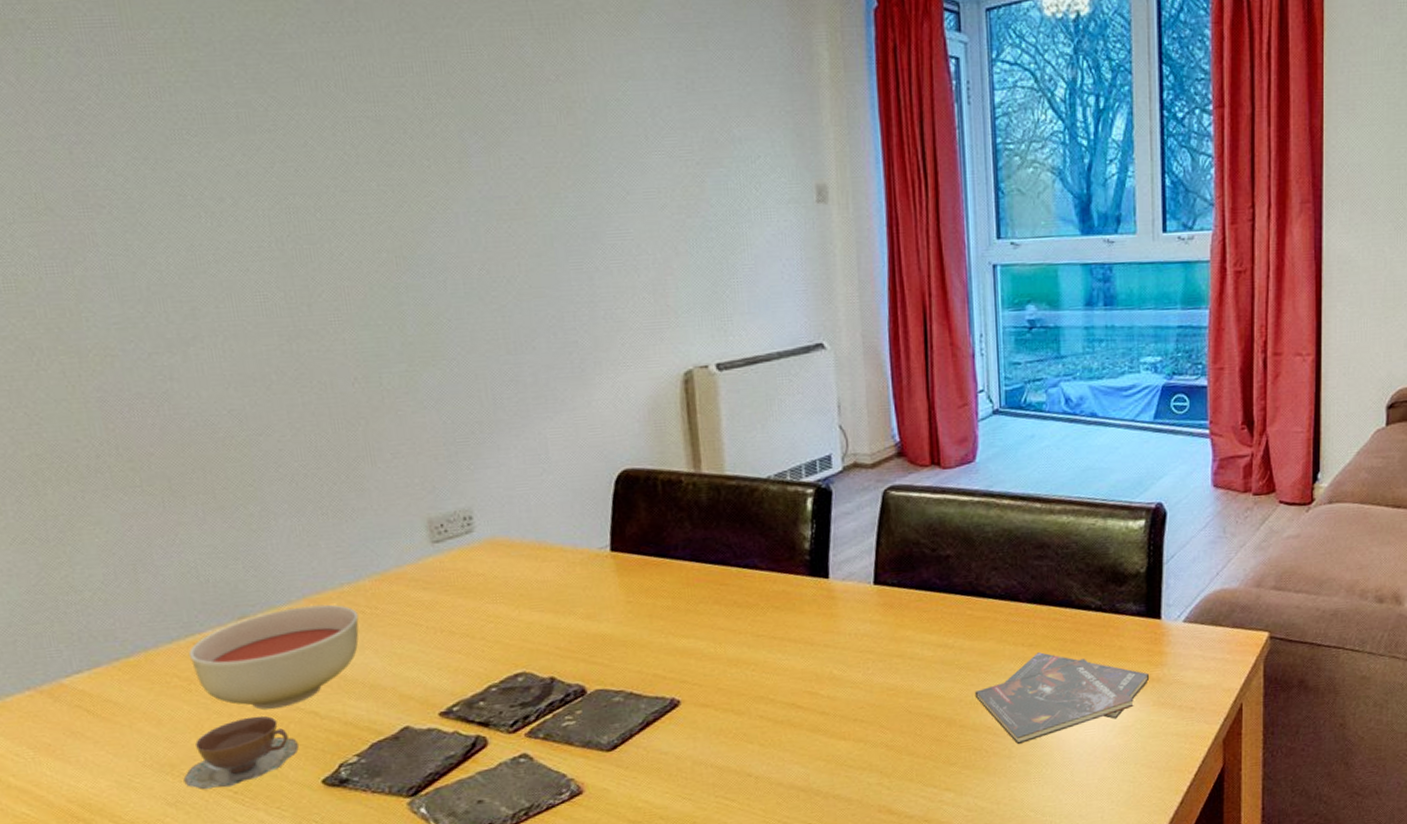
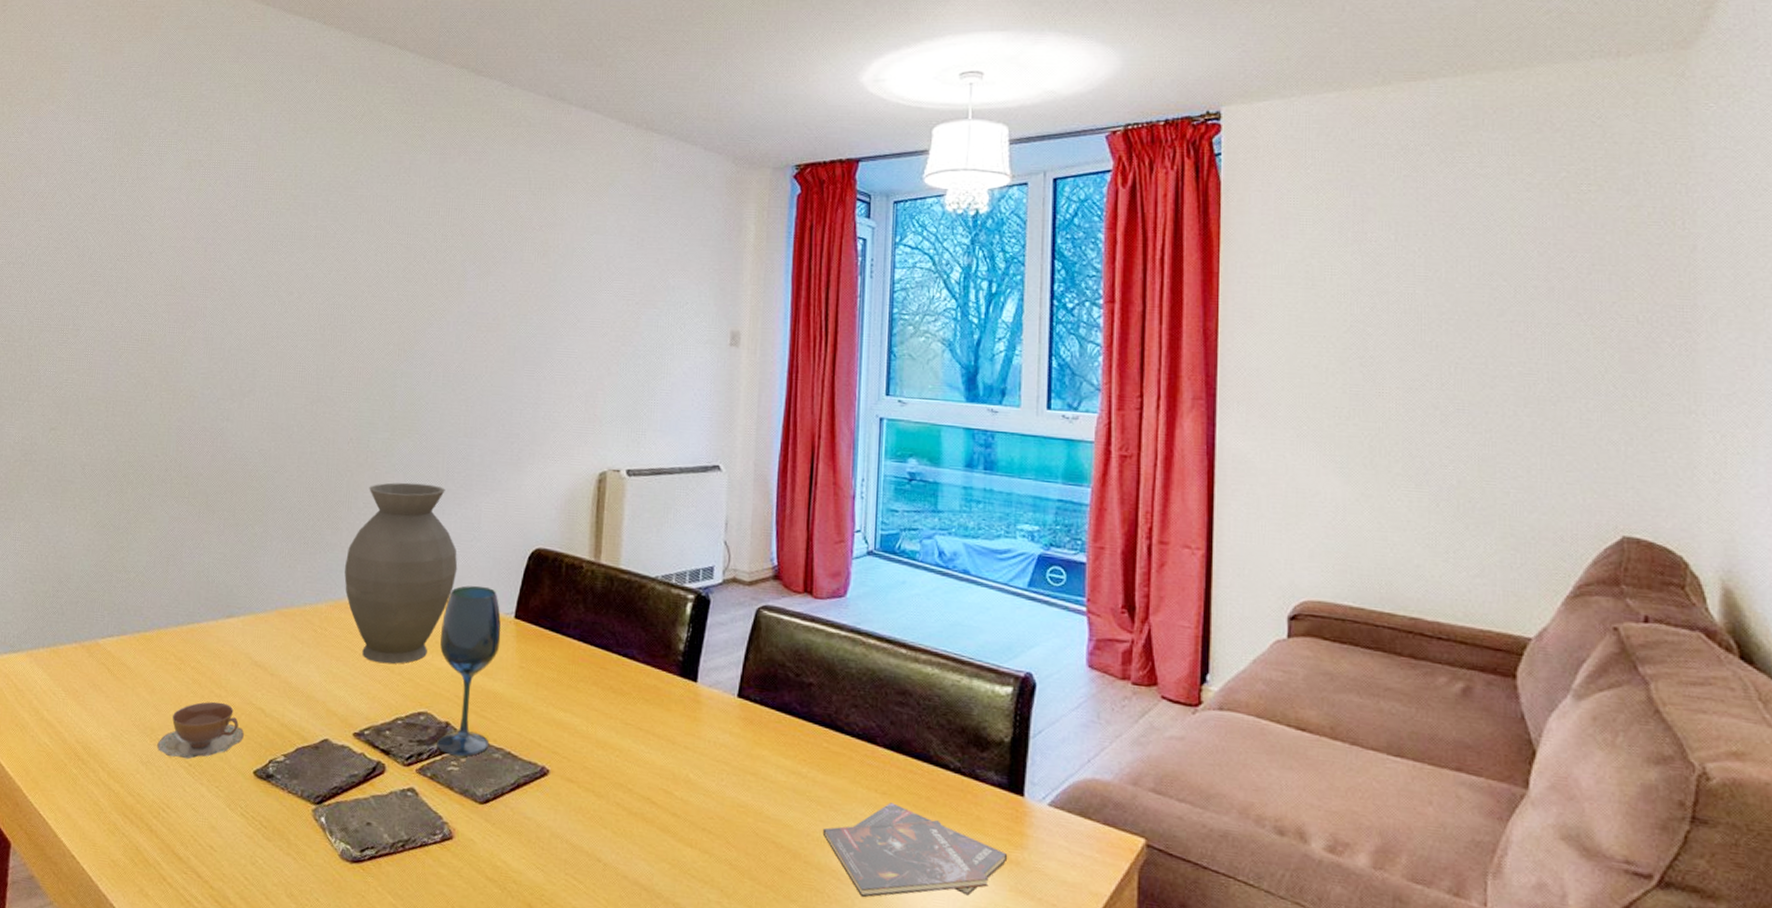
bowl: present [188,604,359,710] -> none [186,616,312,700]
vase: none [383,418,531,632] -> present [344,482,458,664]
wineglass: none [523,523,607,711] -> present [437,585,501,757]

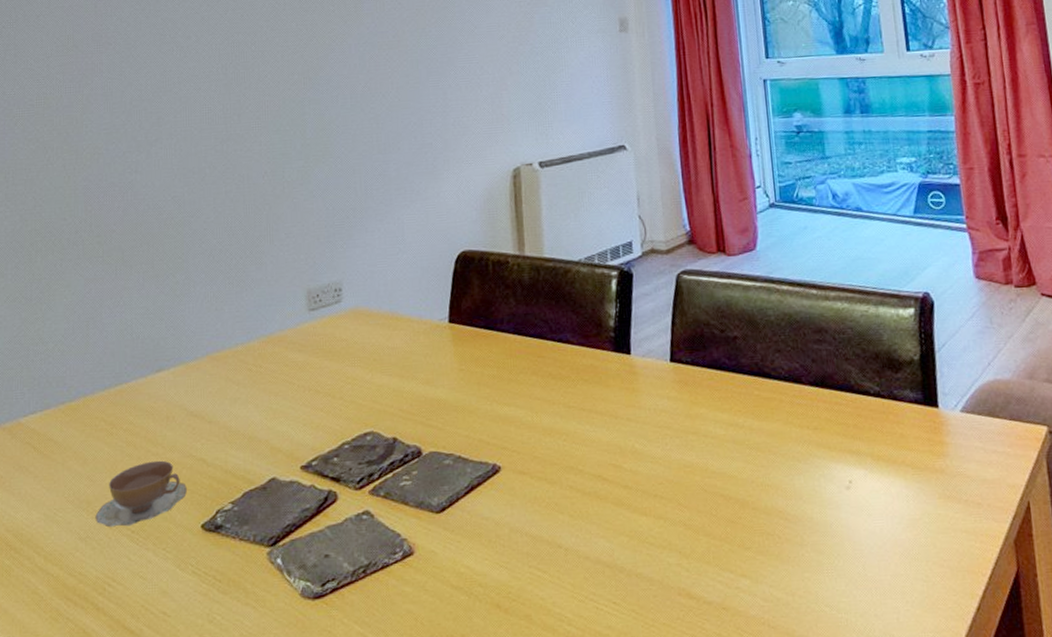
vase: present [344,482,458,664] -> none [273,205,387,391]
wineglass: present [437,585,501,757] -> none [377,296,439,471]
booklet: present [822,802,1008,898] -> none [765,436,933,532]

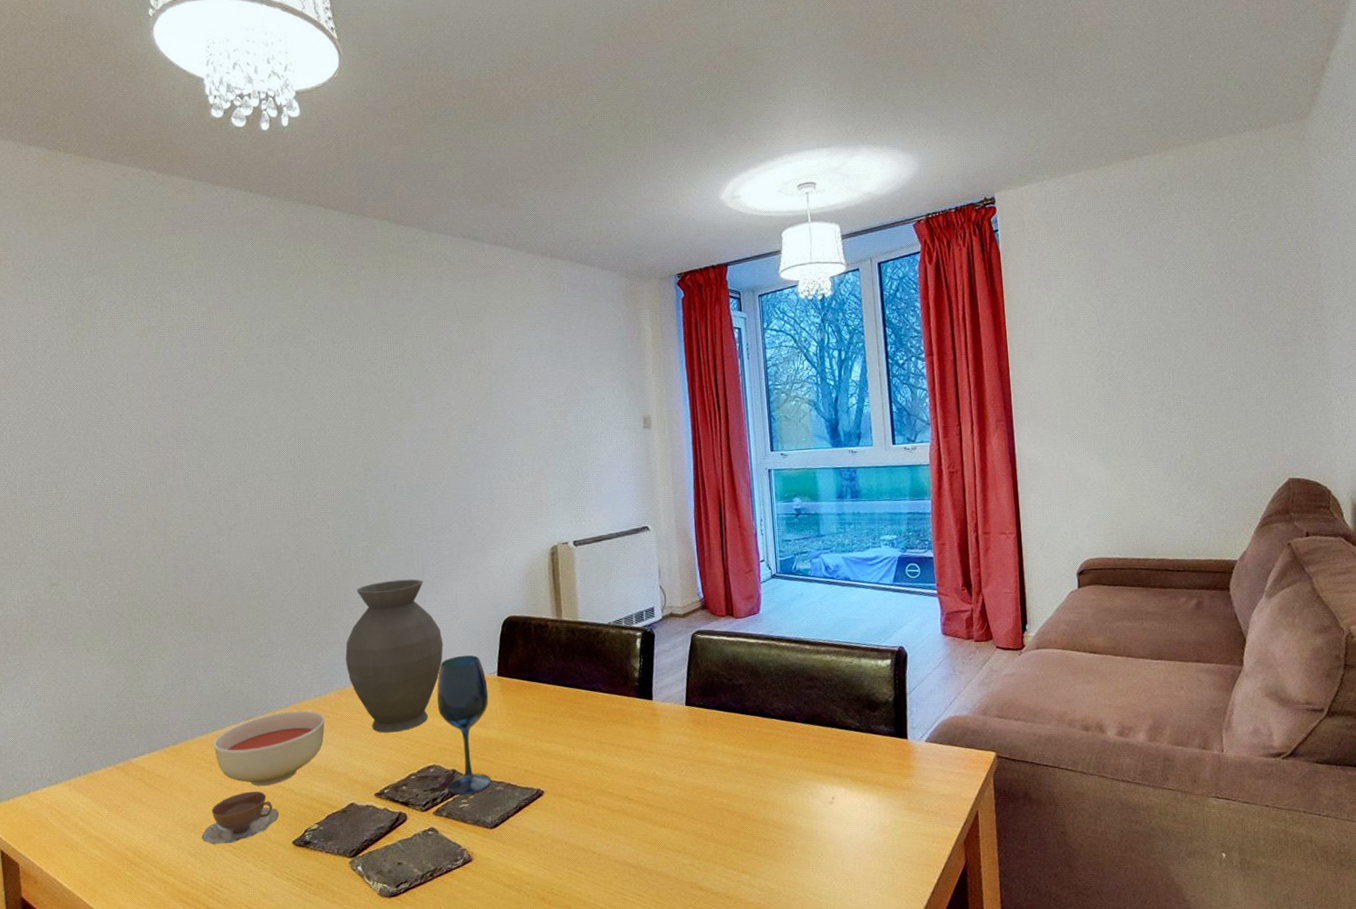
bowl: none [115,361,246,455] -> present [213,710,325,786]
vase: none [273,205,387,391] -> present [345,579,444,733]
wineglass: none [377,296,439,471] -> present [437,655,492,796]

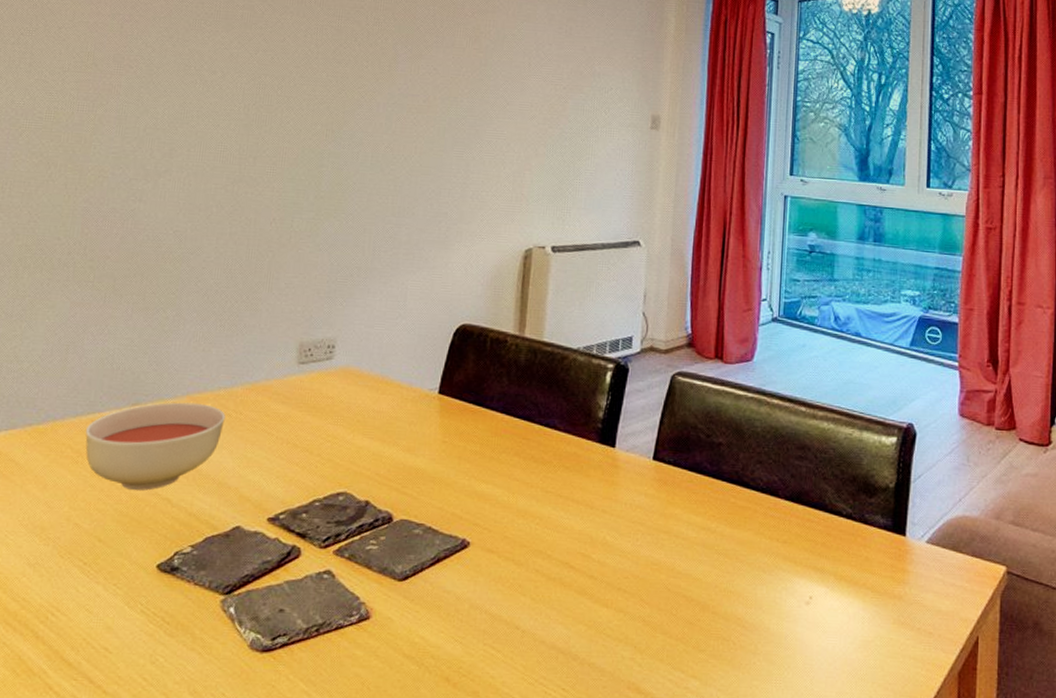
teacup: present [201,791,279,845] -> none [47,494,148,558]
vase: present [345,579,444,733] -> none [262,262,382,446]
wineglass: present [437,655,492,796] -> none [356,363,425,535]

